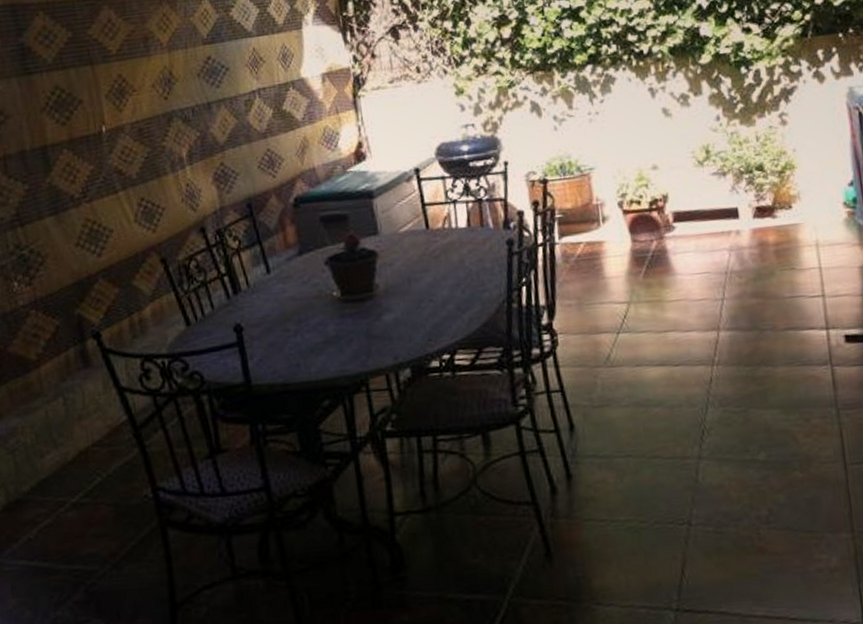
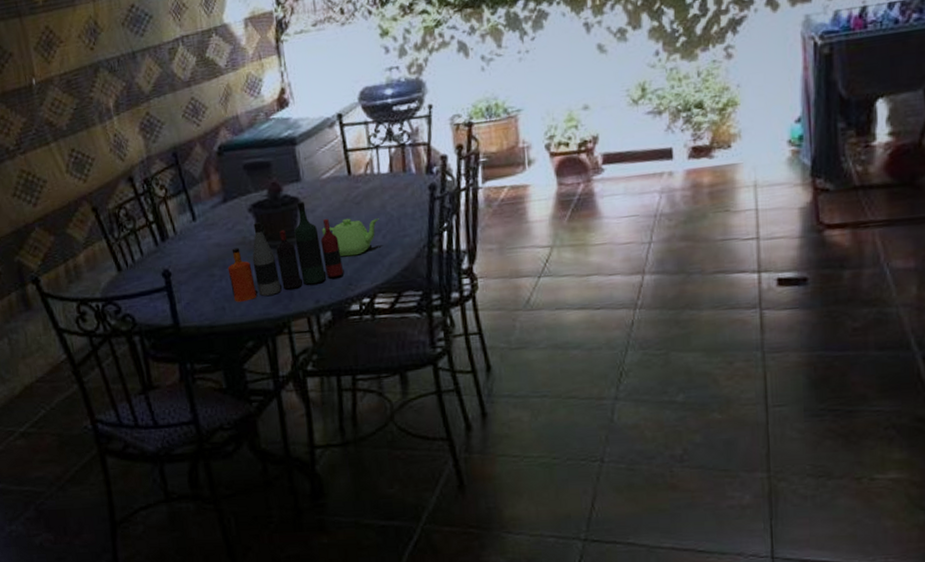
bottle collection: none [303,255,422,359] -> present [227,202,343,302]
teapot: none [400,272,458,312] -> present [322,218,379,257]

